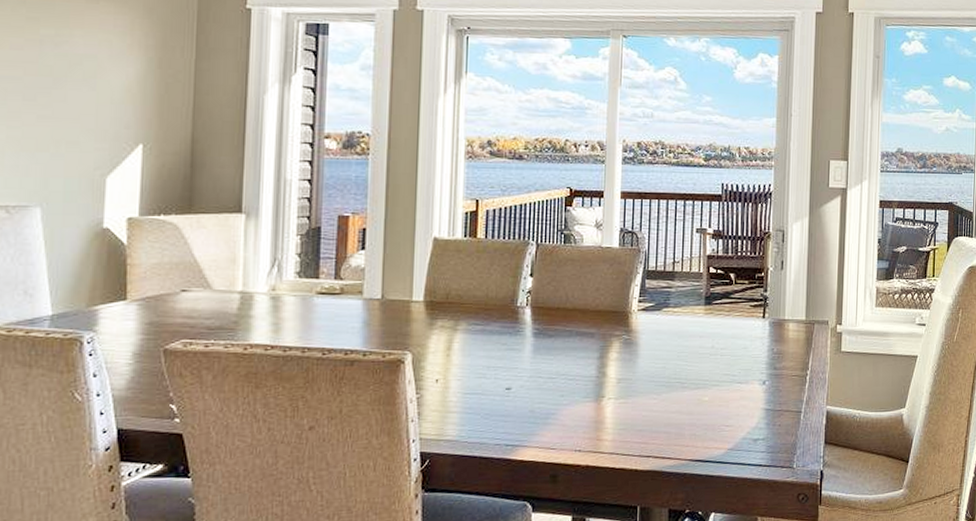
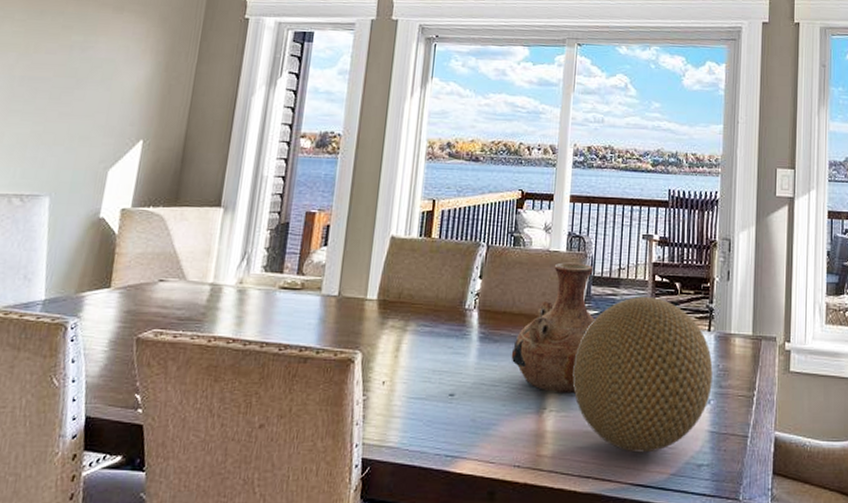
vase: none [567,258,651,382] -> present [511,262,596,394]
decorative ball: none [630,288,768,432] -> present [572,297,713,453]

